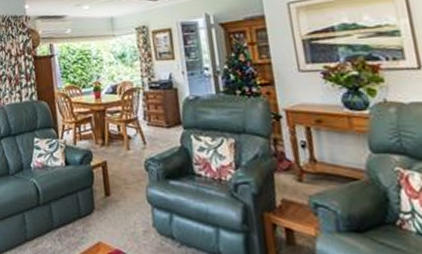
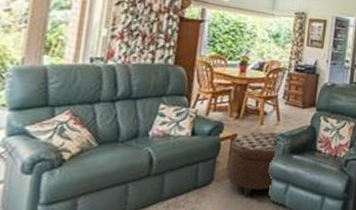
ottoman: none [102,157,155,229] -> present [226,132,281,198]

